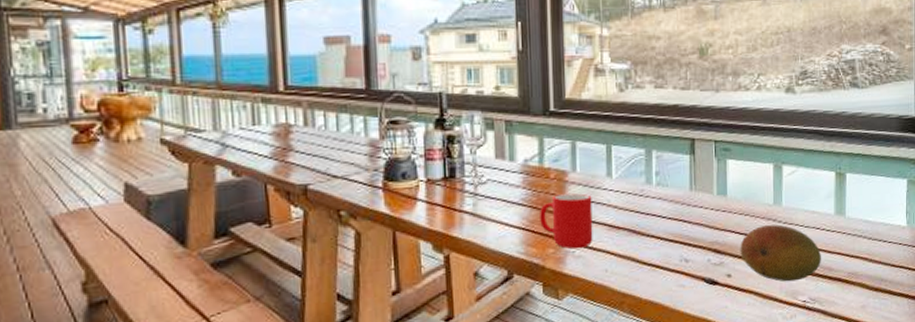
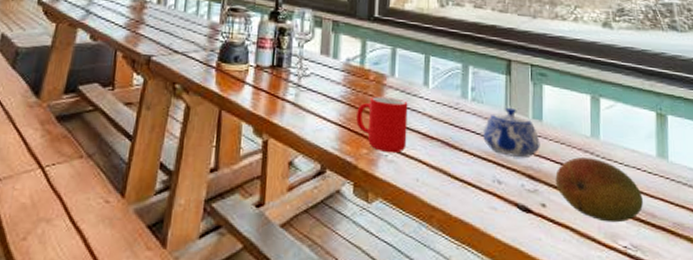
teapot: none [668,187,725,236] -> present [482,107,540,158]

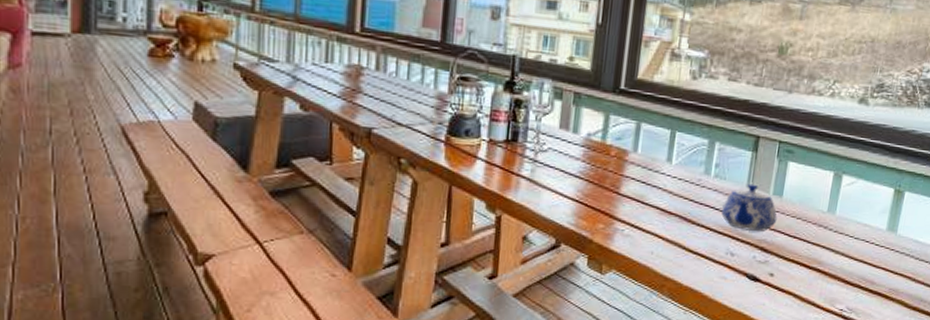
cup: present [356,96,408,154] -> none [594,172,649,228]
fruit: present [555,157,643,223] -> none [786,231,866,289]

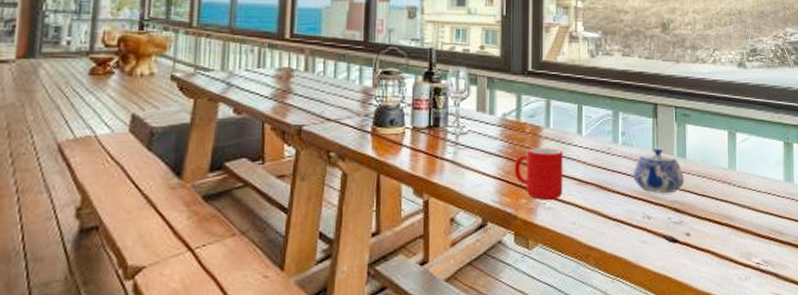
cup: none [594,172,649,228] -> present [515,148,563,201]

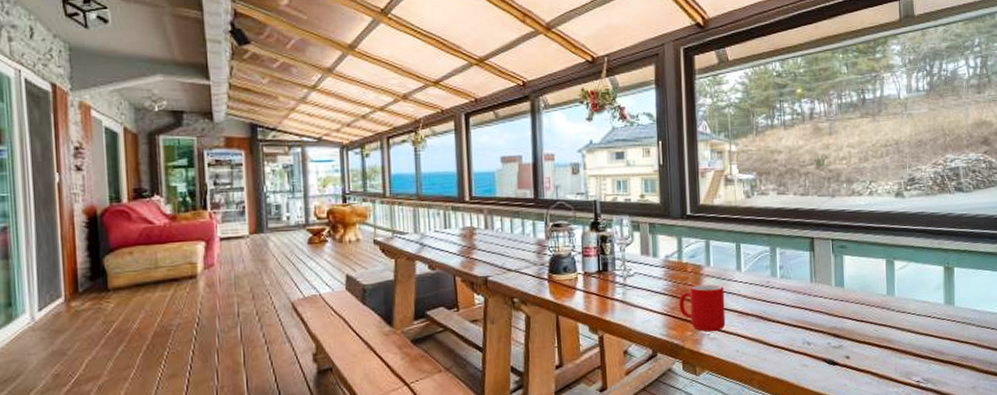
teapot: present [632,148,684,194] -> none [791,279,843,322]

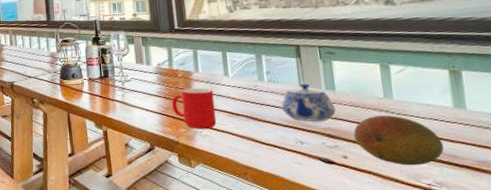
teapot: none [791,279,843,322] -> present [281,83,336,123]
fruit: none [857,313,933,364] -> present [353,115,444,166]

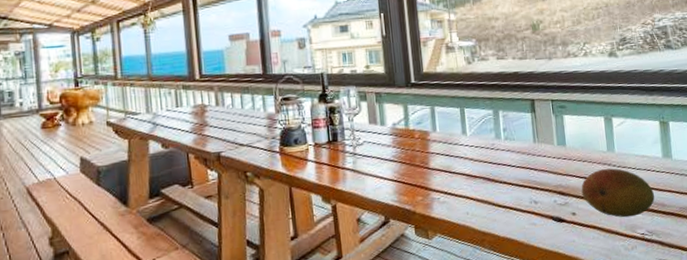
cup: present [172,88,217,130] -> none [408,149,455,196]
teapot: present [281,83,336,123] -> none [516,139,567,180]

